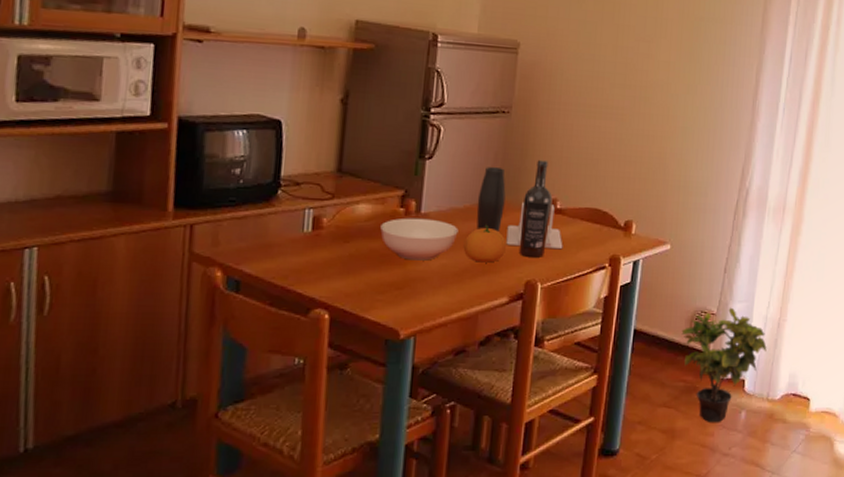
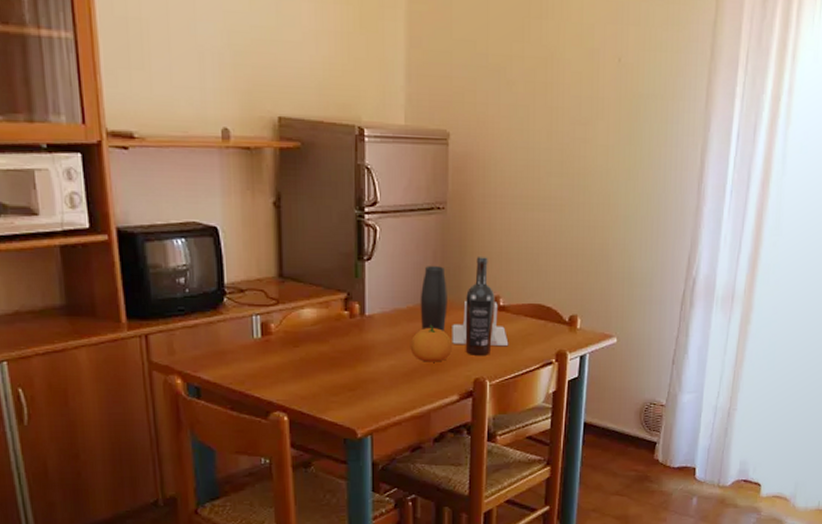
bowl: present [380,218,459,261] -> none [327,320,404,362]
potted plant: present [681,307,767,422] -> none [631,398,717,508]

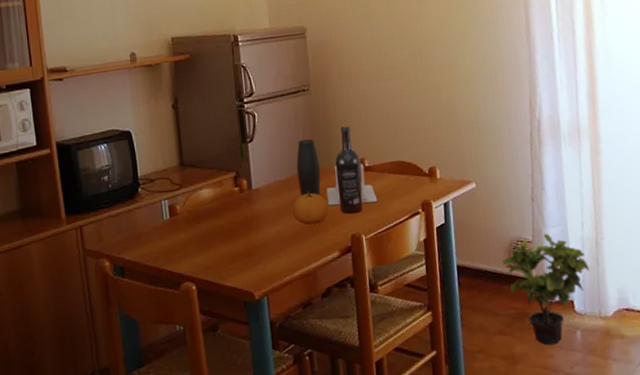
potted plant: none [631,398,717,508] -> present [502,233,590,345]

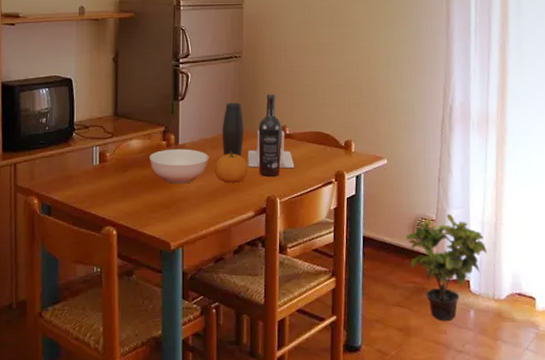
bowl: none [222,193,286,231] -> present [149,149,209,184]

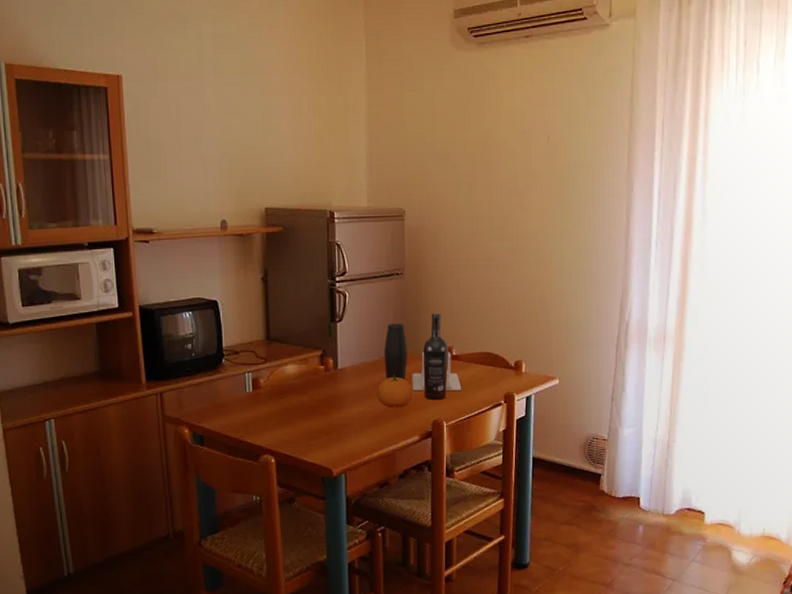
bowl: present [149,149,209,184] -> none [307,373,371,410]
potted plant: present [405,213,487,321] -> none [576,432,658,537]

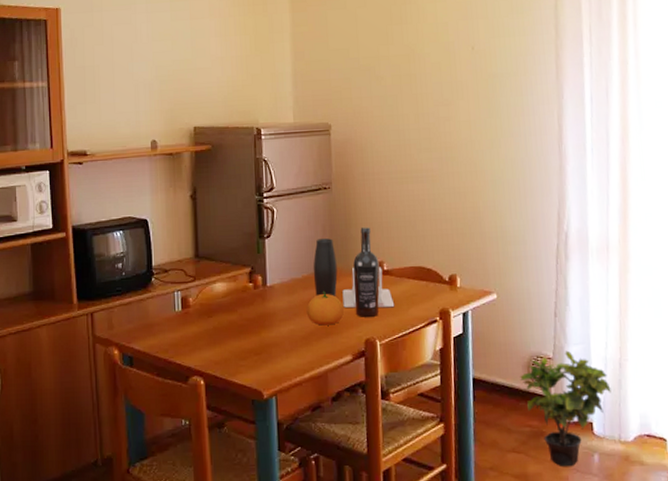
potted plant: none [576,432,658,537] -> present [520,350,611,466]

